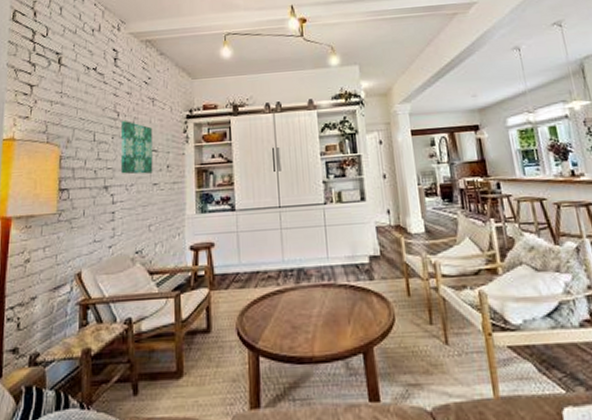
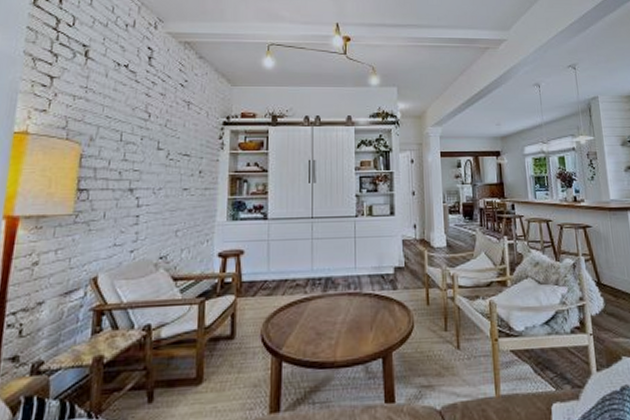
wall art: present [120,121,153,175] -> none [149,123,186,178]

